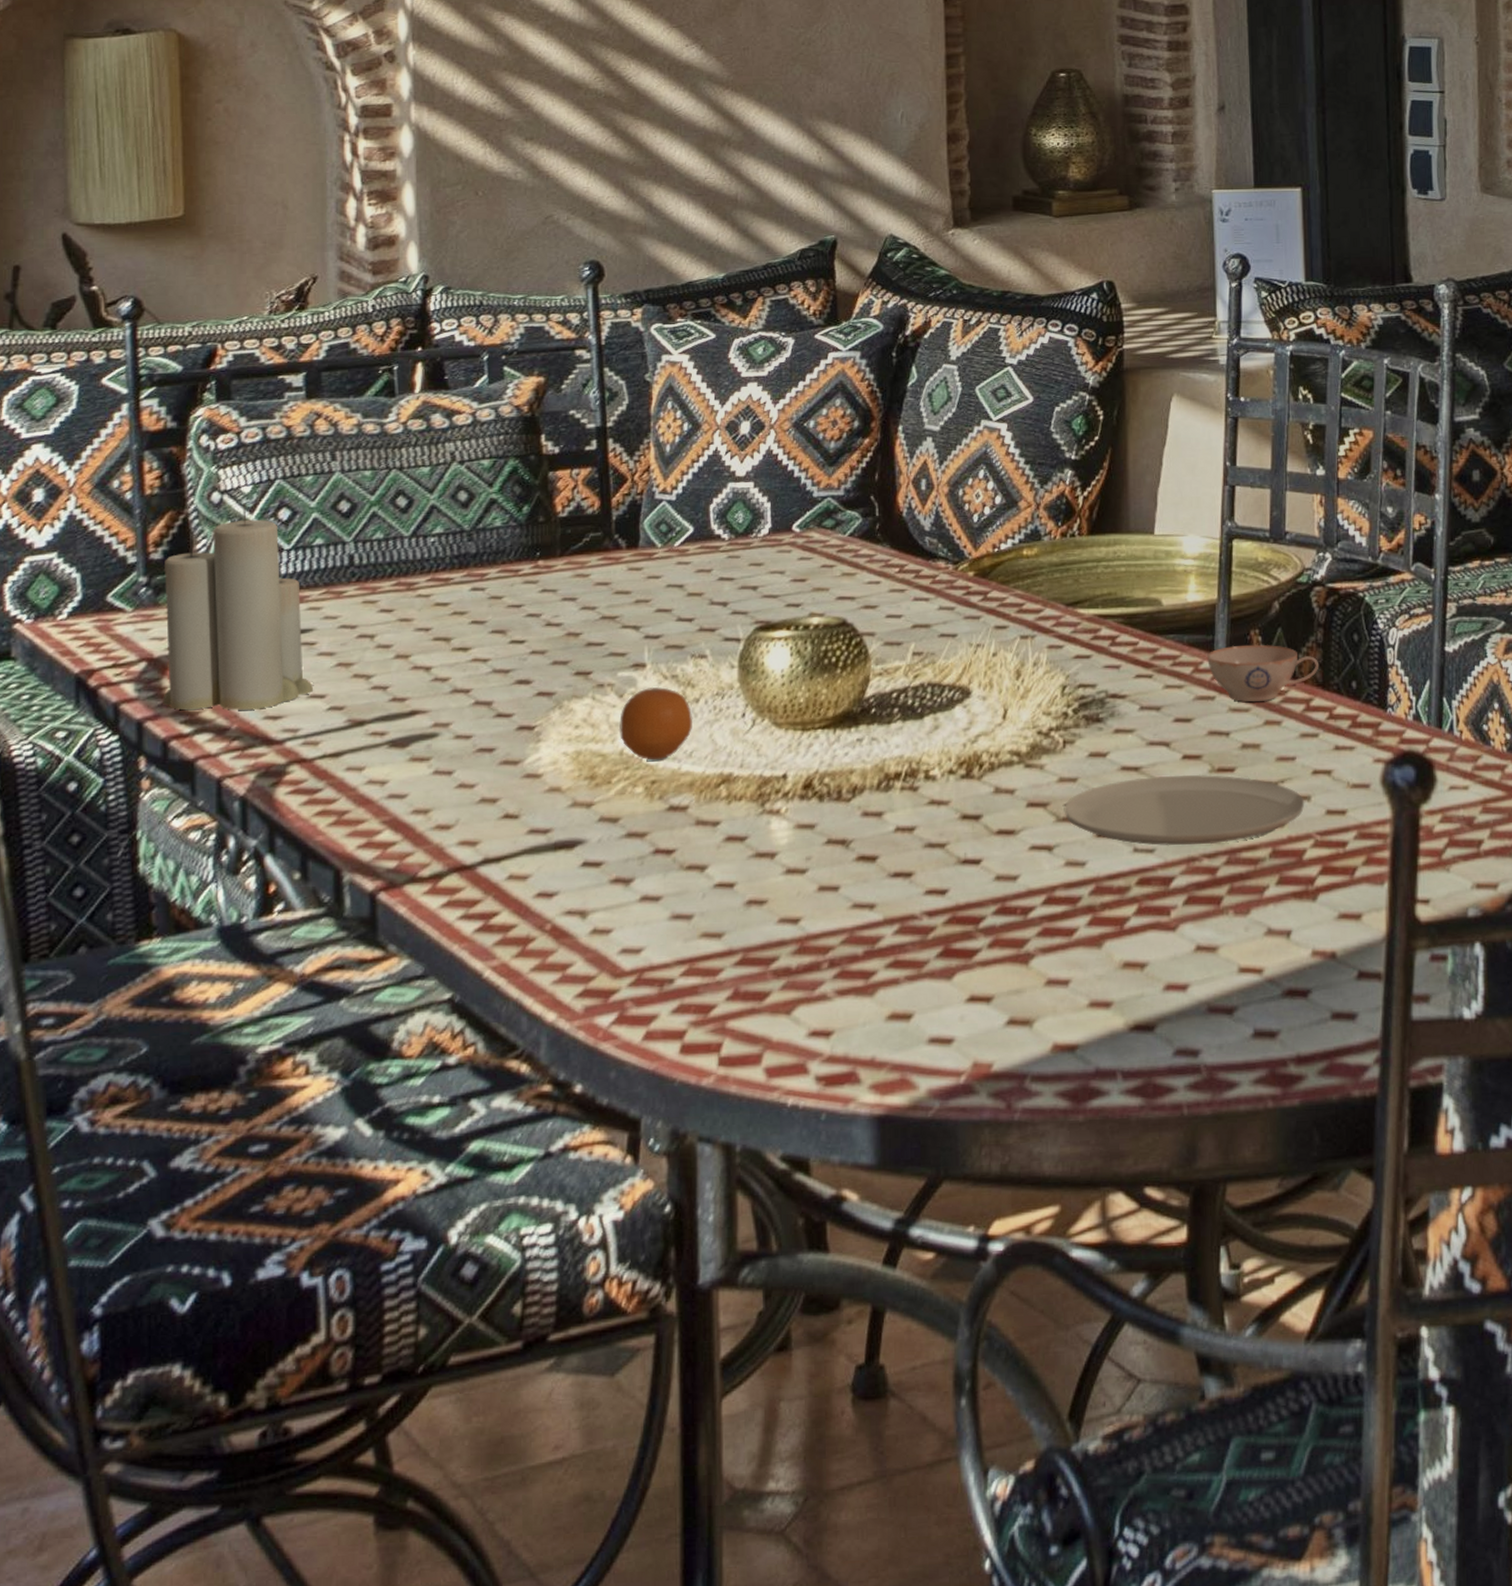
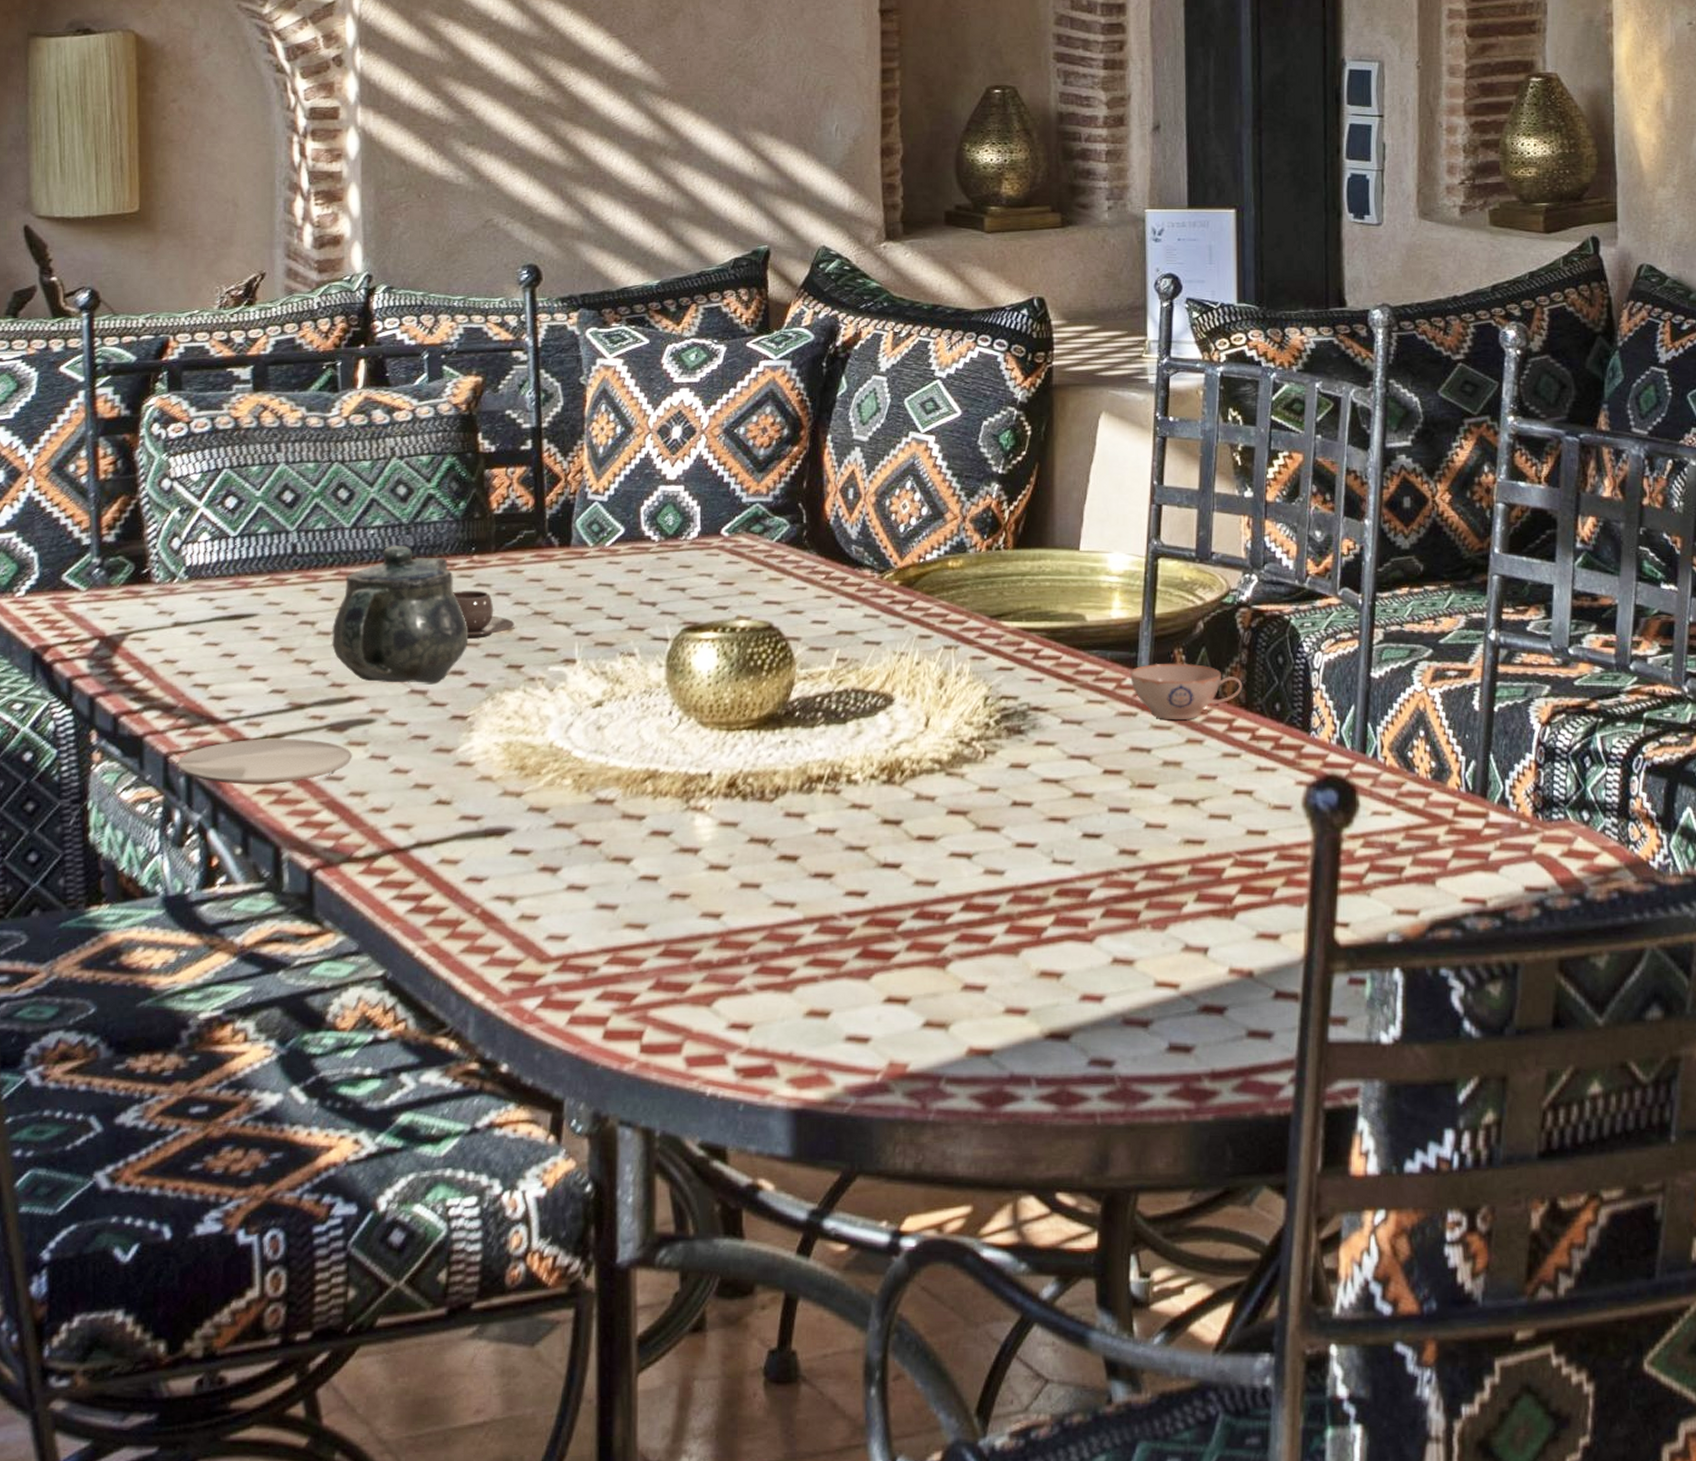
candle: present [163,503,313,710] -> none [114,490,256,690]
plate: none [231,756,415,807] -> present [177,739,352,785]
teapot: none [392,553,535,695] -> present [332,546,469,683]
teacup: none [518,596,582,648] -> present [453,590,515,640]
fruit: present [619,686,693,761] -> none [550,682,621,754]
plate: present [1063,774,1305,846] -> none [983,789,1225,859]

